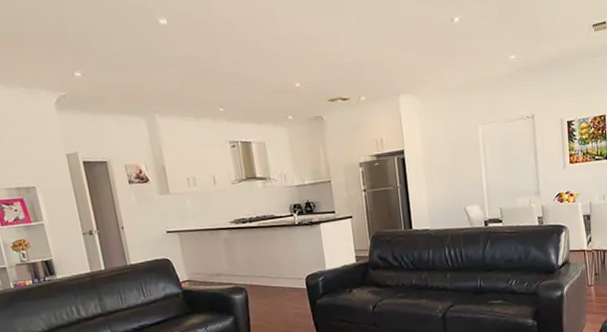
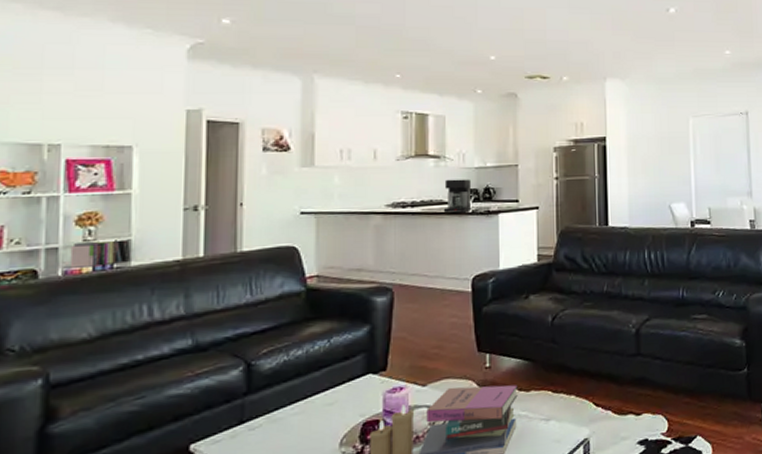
coffee maker: none [272,196,298,226] -> present [443,179,472,214]

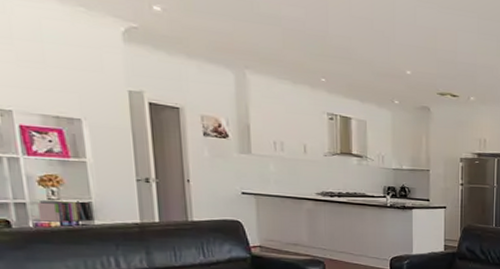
coffee maker: present [443,179,472,214] -> none [365,176,390,206]

